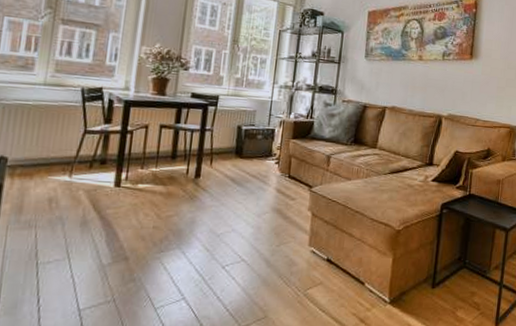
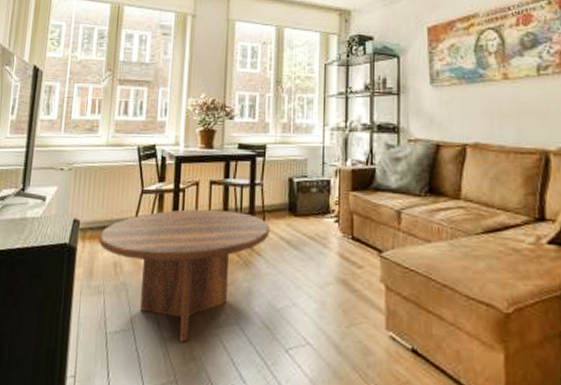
coffee table: none [31,150,217,267] -> present [99,209,270,342]

